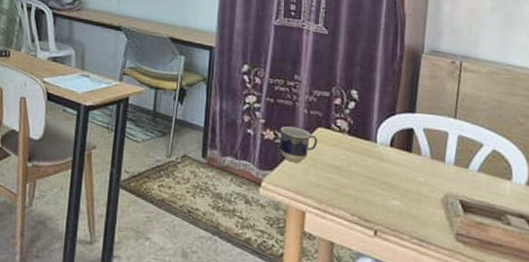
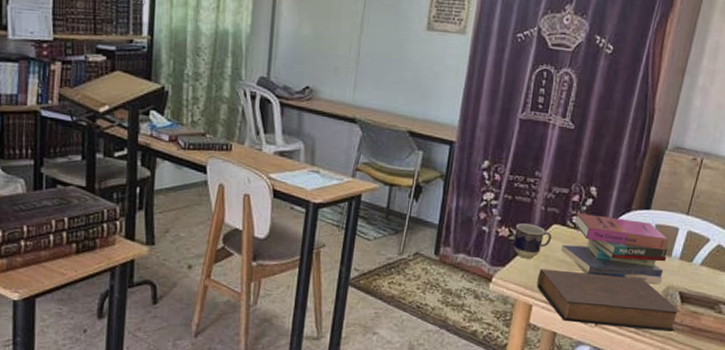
book: none [308,173,465,245] -> present [536,268,681,332]
books: none [329,116,440,192] -> present [561,213,668,285]

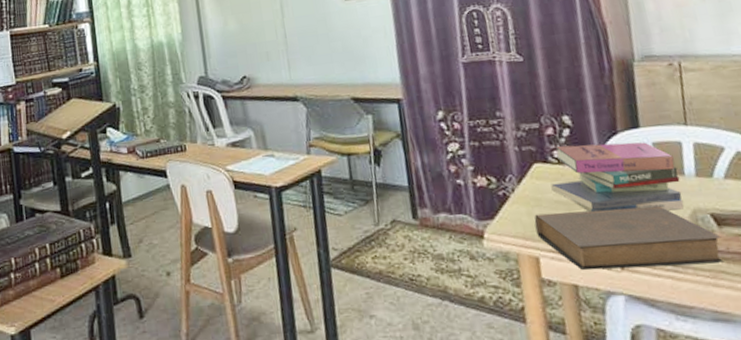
cup: present [513,223,551,259] -> none [493,167,537,207]

